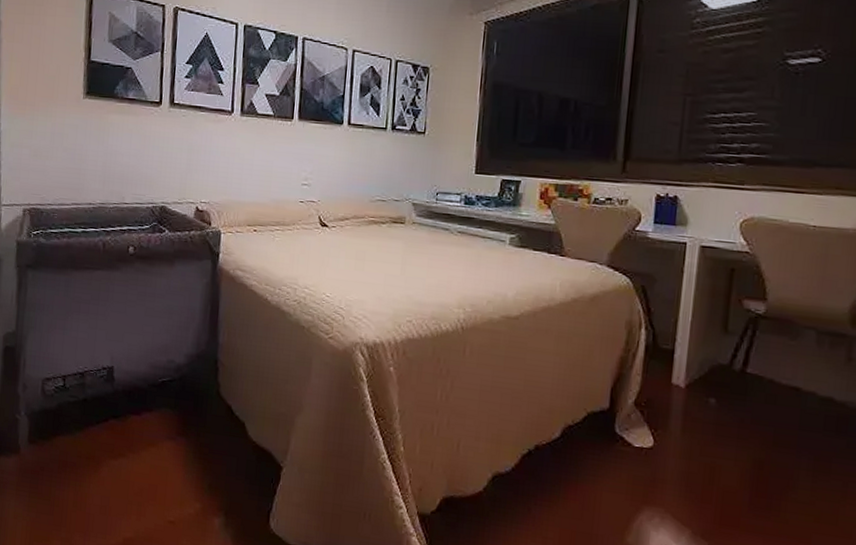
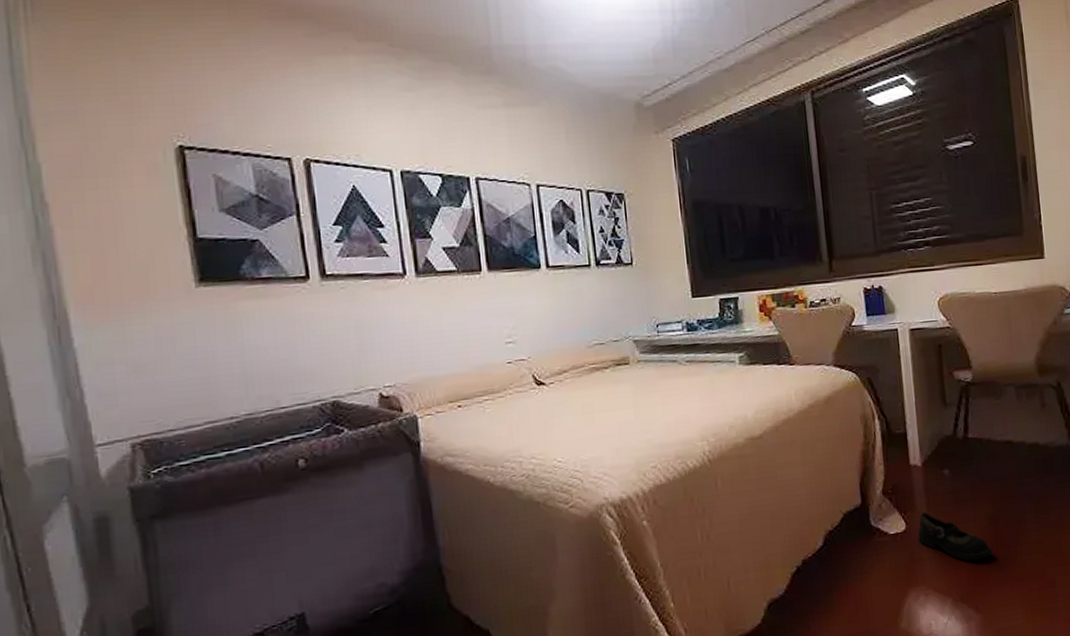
shoe: none [665,435,751,502] -> present [917,512,993,561]

